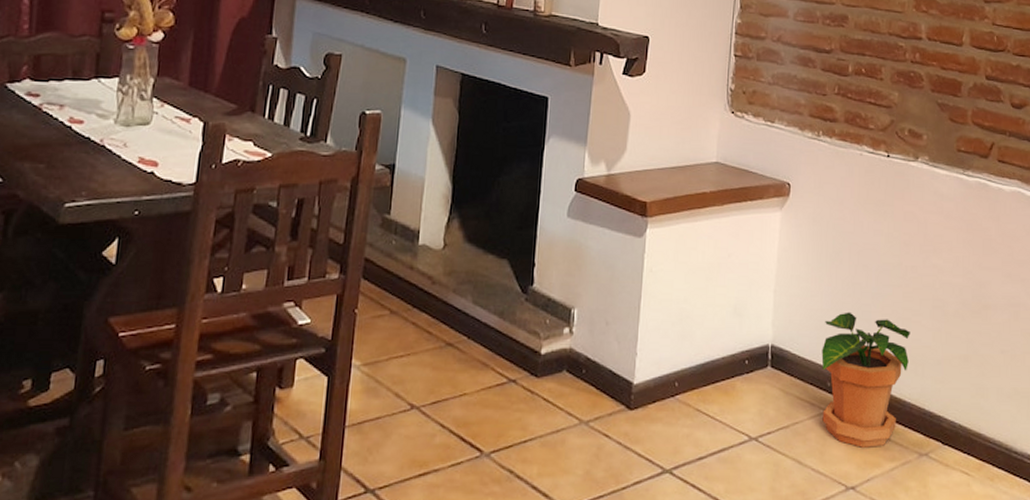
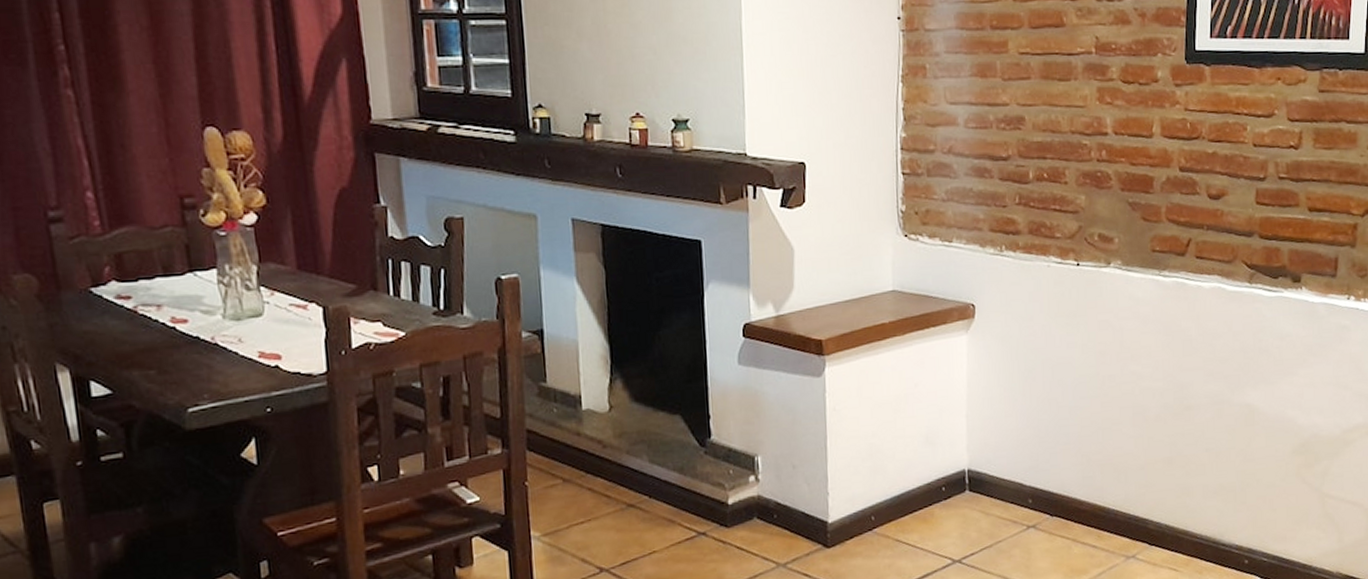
potted plant: present [821,312,910,448] -> none [1020,428,1111,558]

